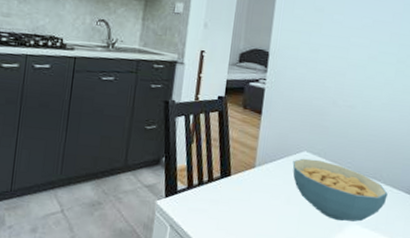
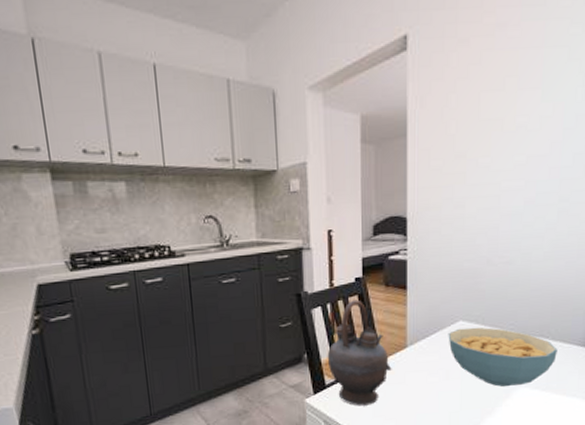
teapot: none [182,115,239,217] -> present [327,299,392,406]

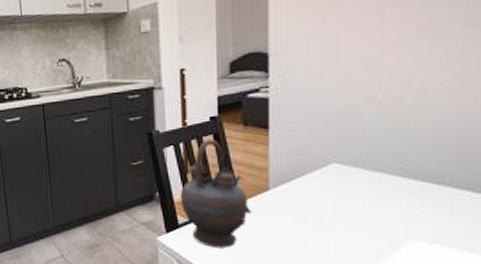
cereal bowl: present [448,327,558,387] -> none [318,170,464,239]

